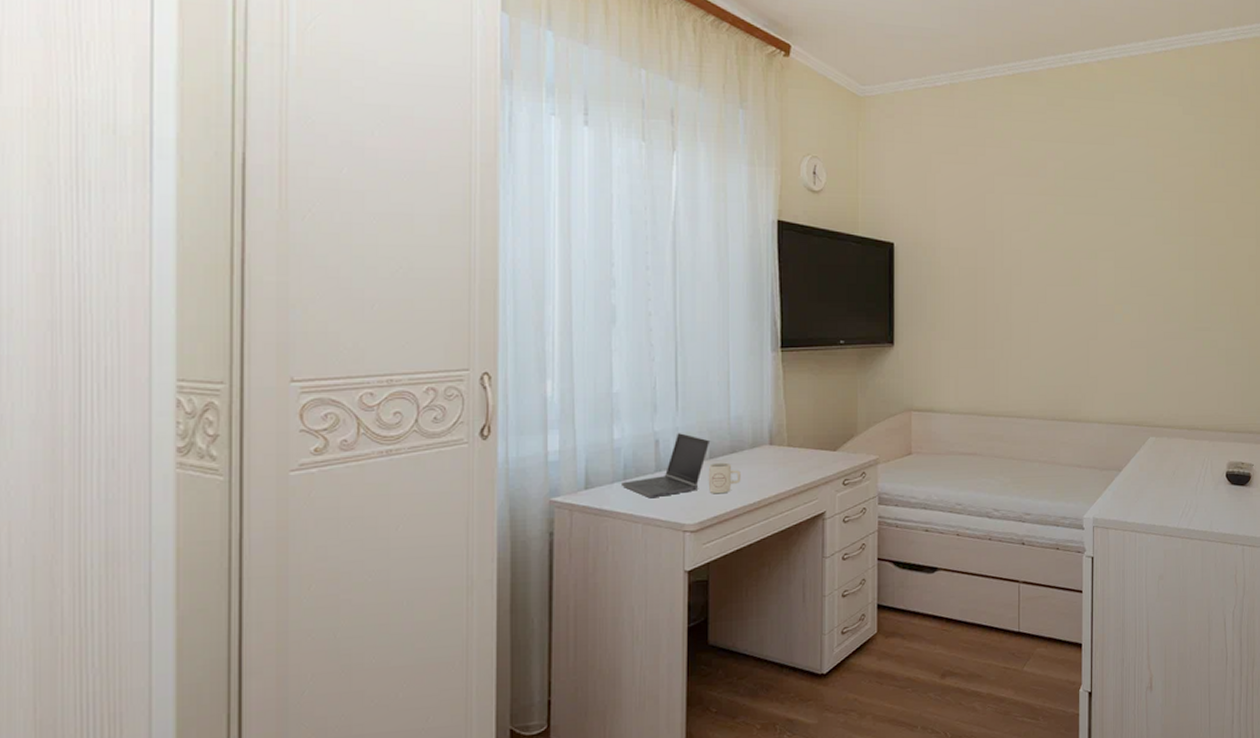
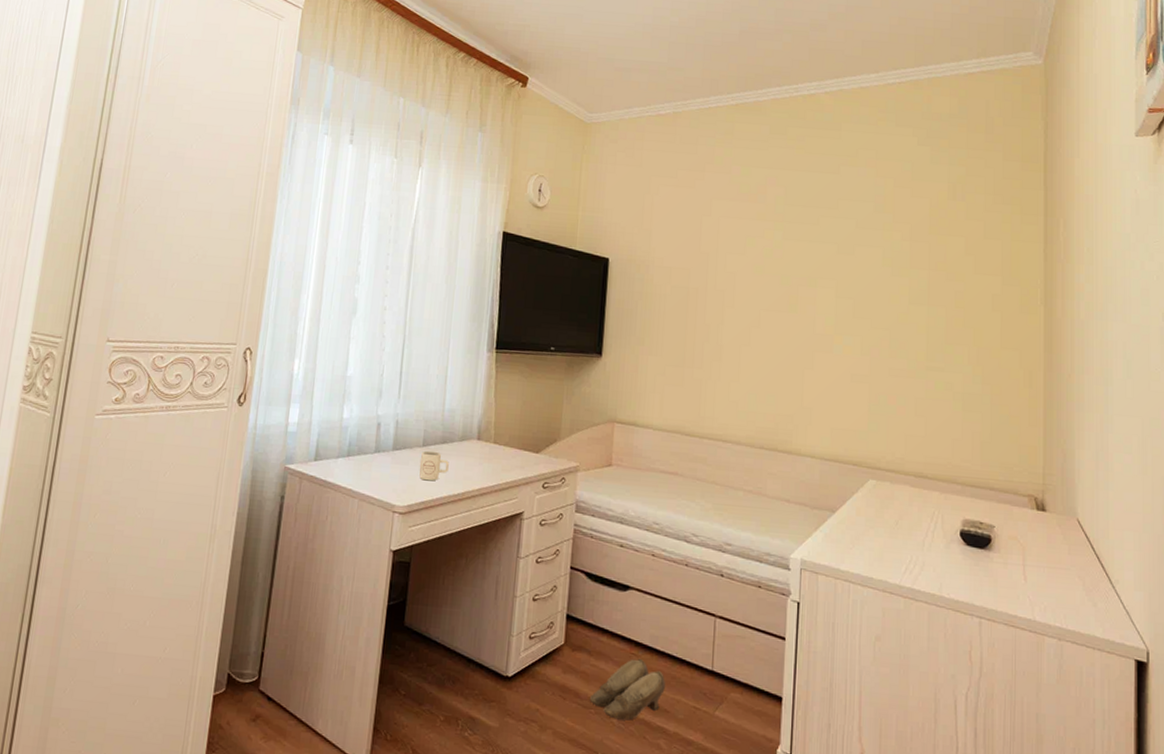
laptop computer: present [622,433,711,499] -> none [345,419,425,477]
slippers: none [905,632,976,693] -> present [589,658,665,721]

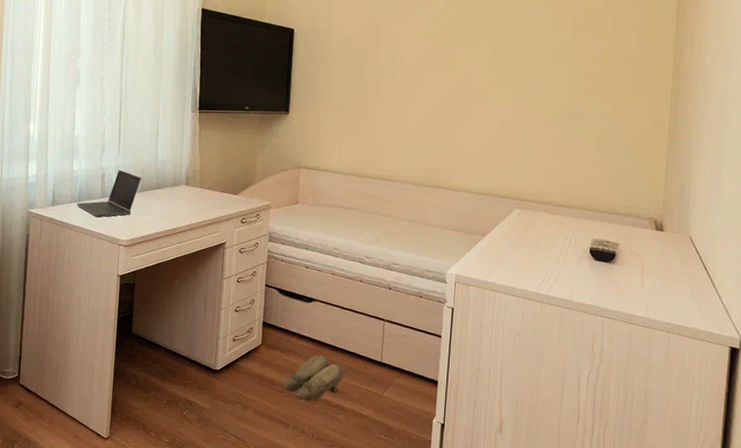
laptop computer: none [345,419,425,477] -> present [77,170,142,218]
mug: present [419,450,449,481] -> none [138,195,163,220]

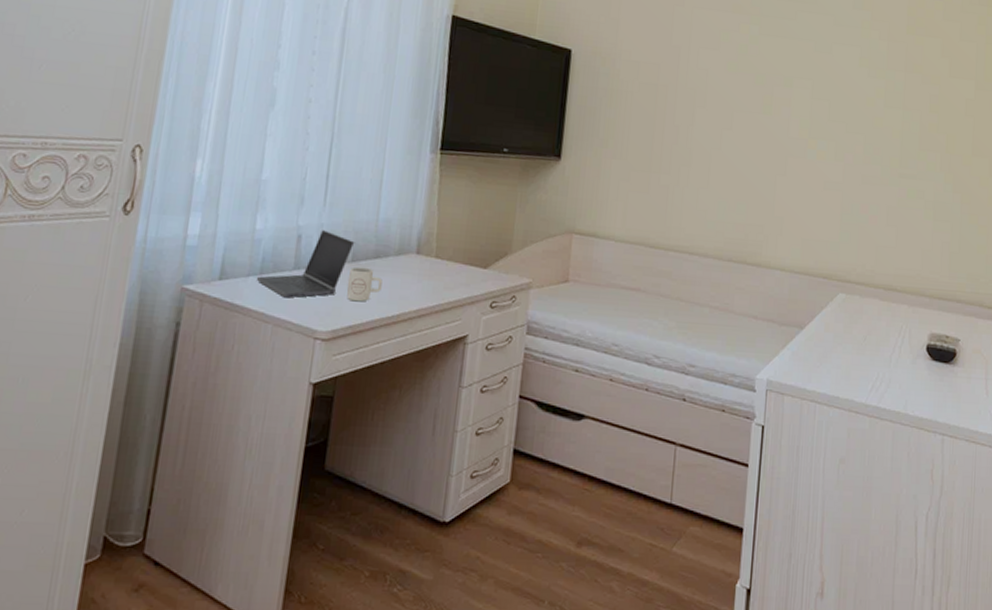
mug: none [138,195,163,220] -> present [346,266,383,302]
slippers: present [282,354,343,401] -> none [536,494,620,563]

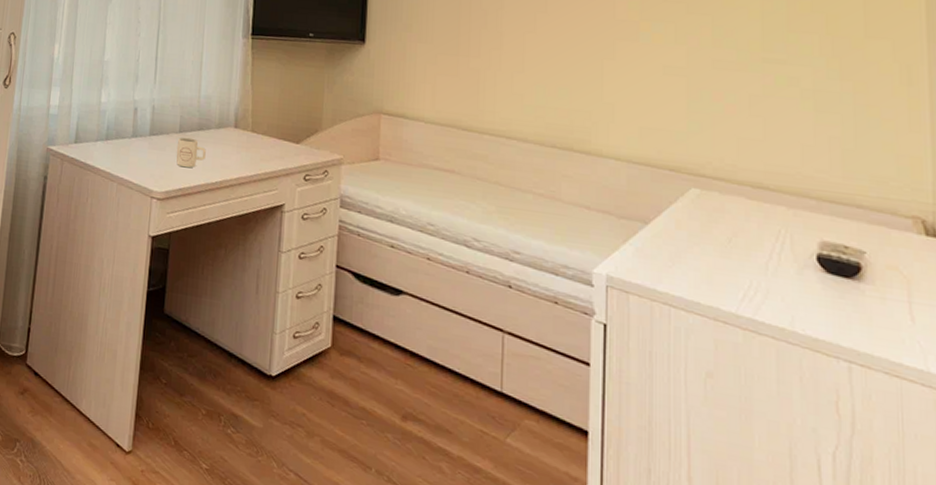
laptop computer: present [257,230,355,298] -> none [104,104,181,161]

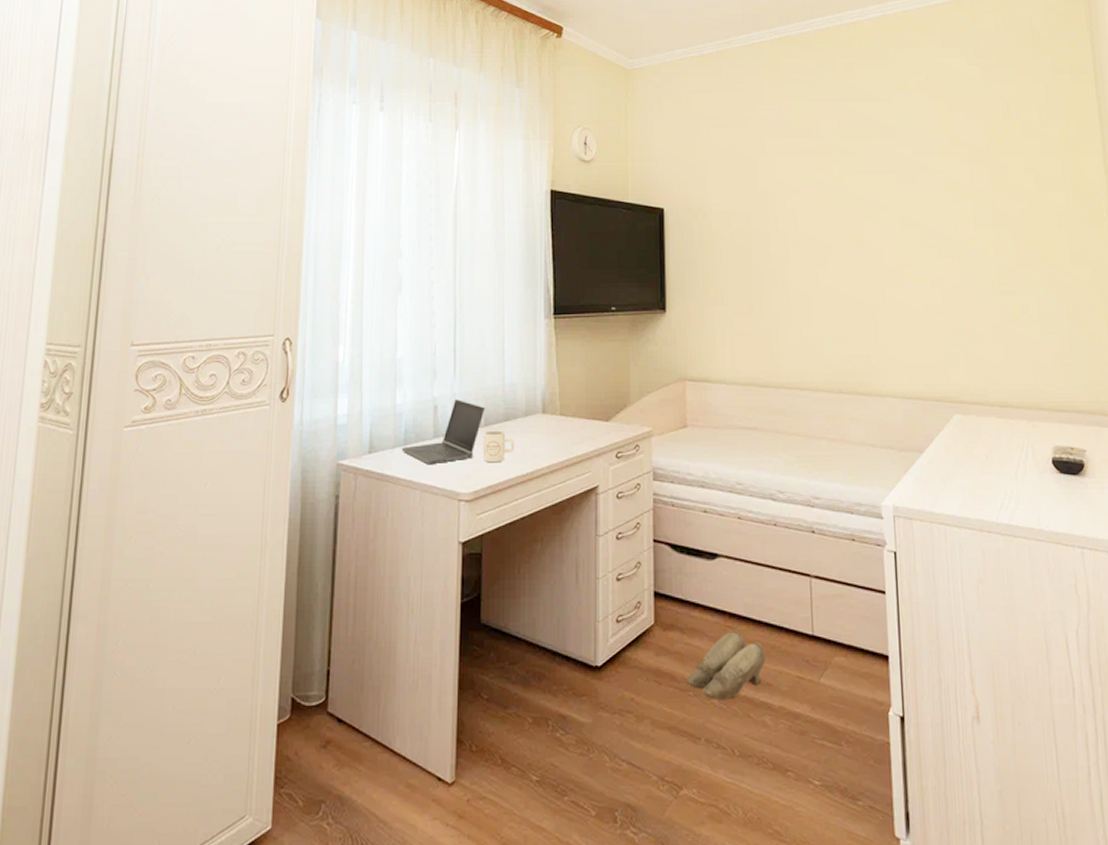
laptop computer: none [104,104,181,161] -> present [402,399,486,465]
slippers: none [360,370,446,437] -> present [686,630,765,700]

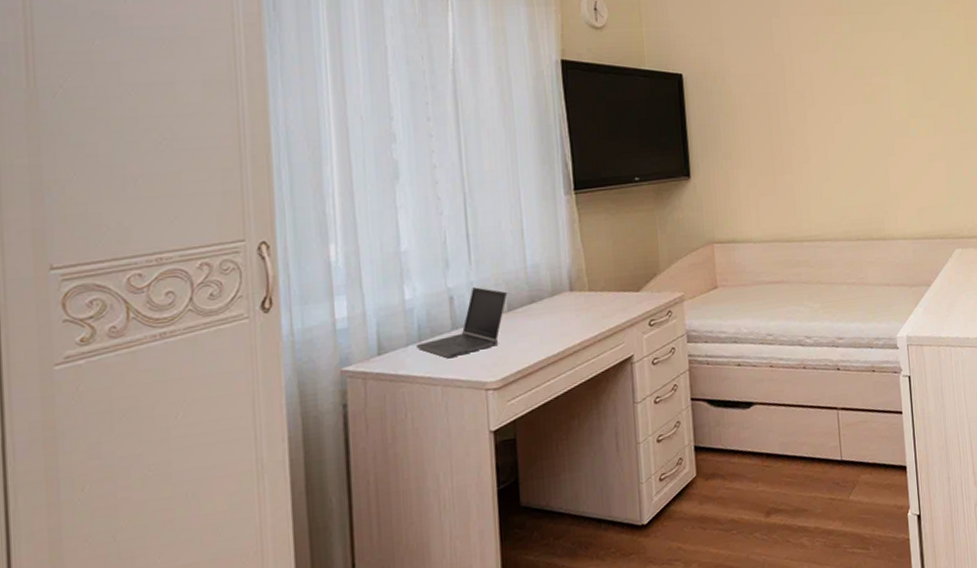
mug: present [482,430,514,463] -> none [507,313,543,348]
slippers: present [686,630,765,700] -> none [729,468,801,533]

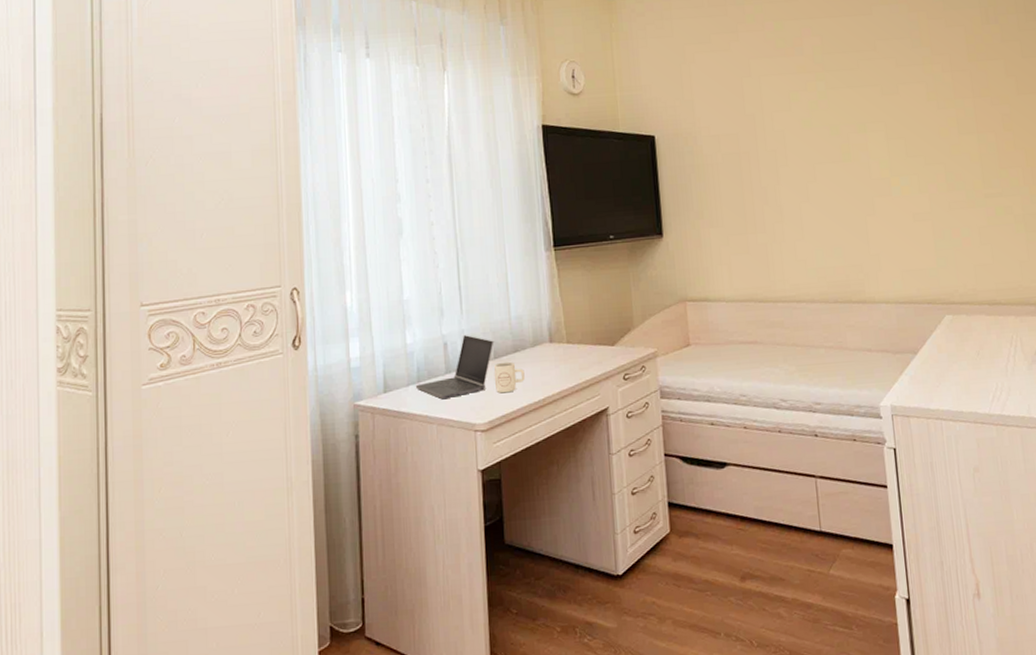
mug: none [507,313,543,348] -> present [493,361,525,394]

